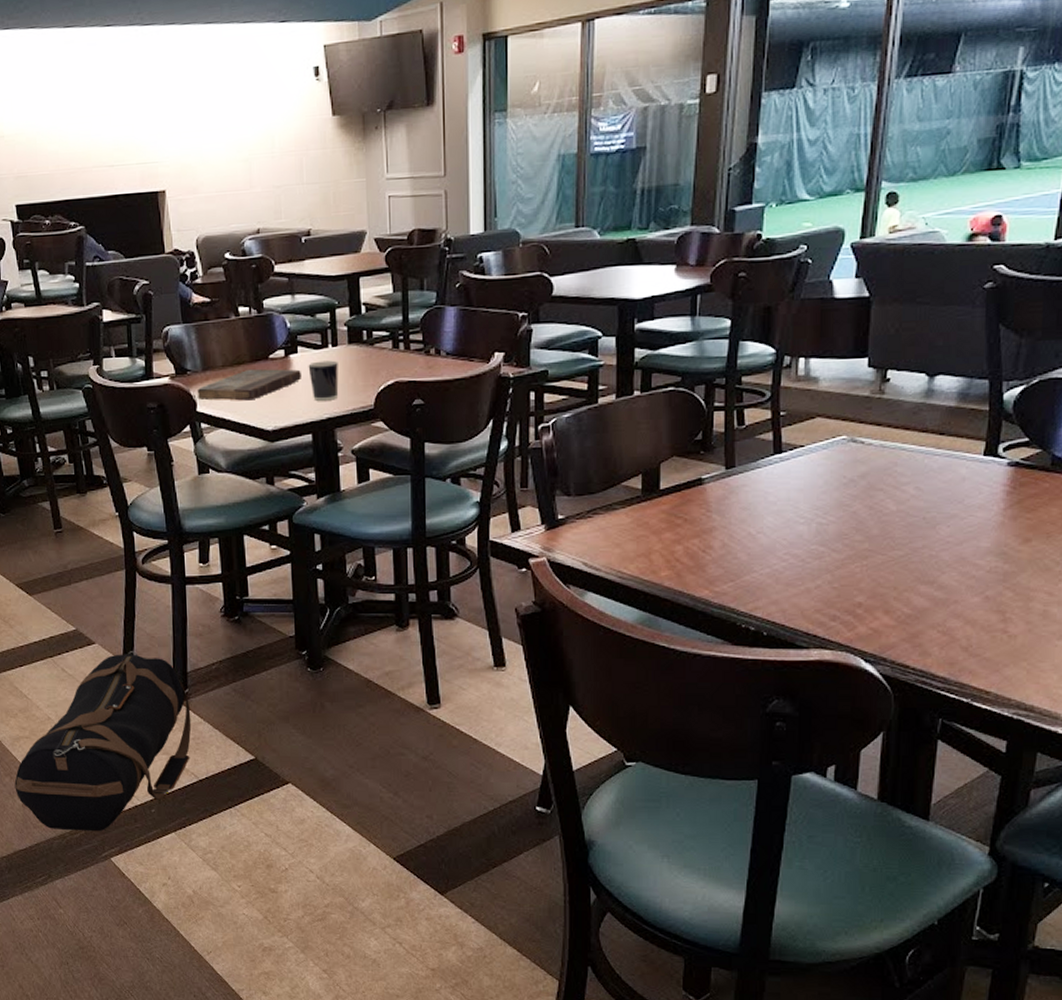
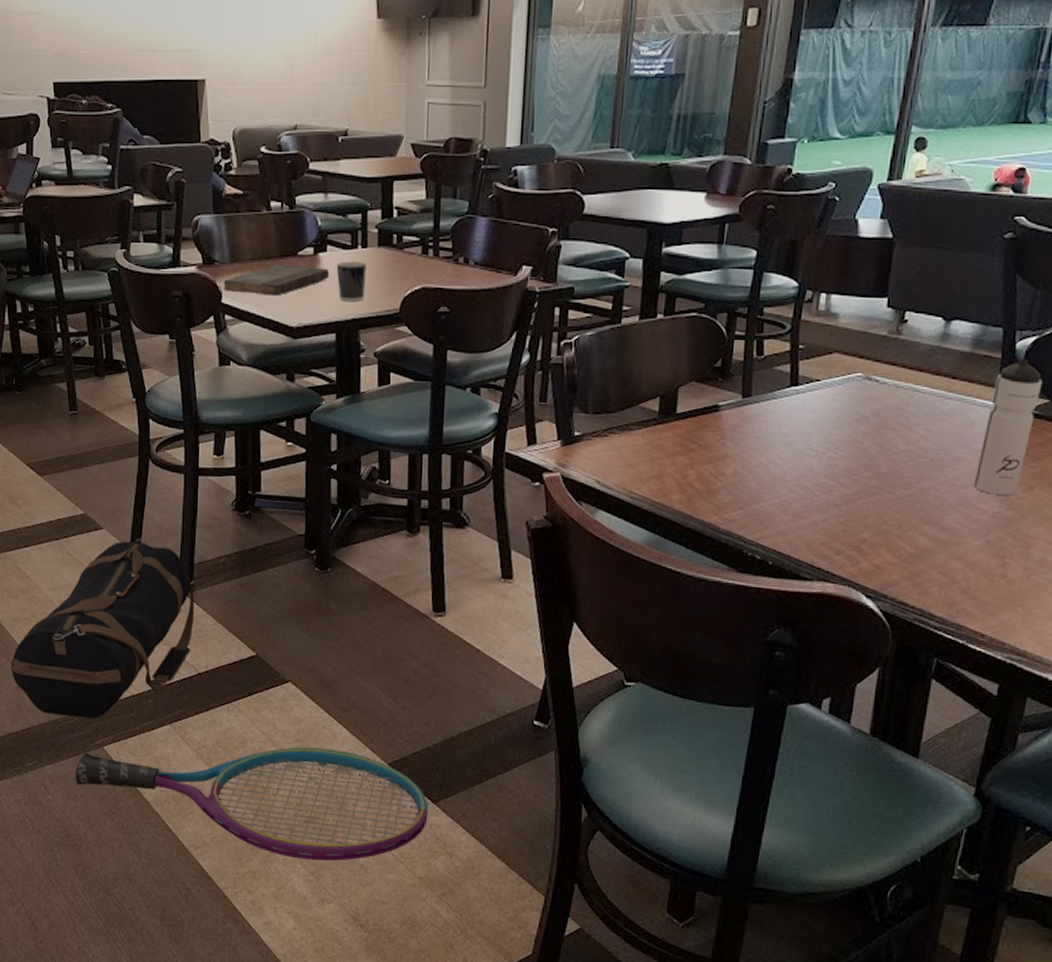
tennis racket: none [85,846,437,959] -> present [75,747,429,862]
water bottle: none [968,410,1034,549] -> present [973,359,1043,496]

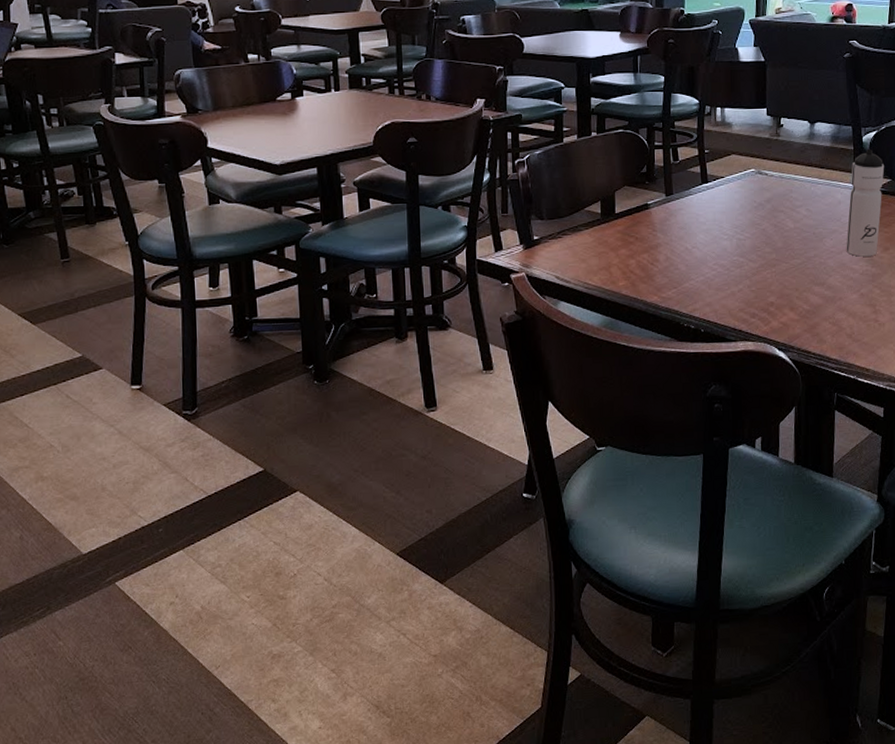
duffel bag: present [11,539,195,718] -> none [12,374,201,559]
tennis racket: present [75,747,429,862] -> none [87,548,437,660]
book: present [223,264,329,296] -> none [208,109,307,138]
mug: present [336,261,367,301] -> none [313,103,341,138]

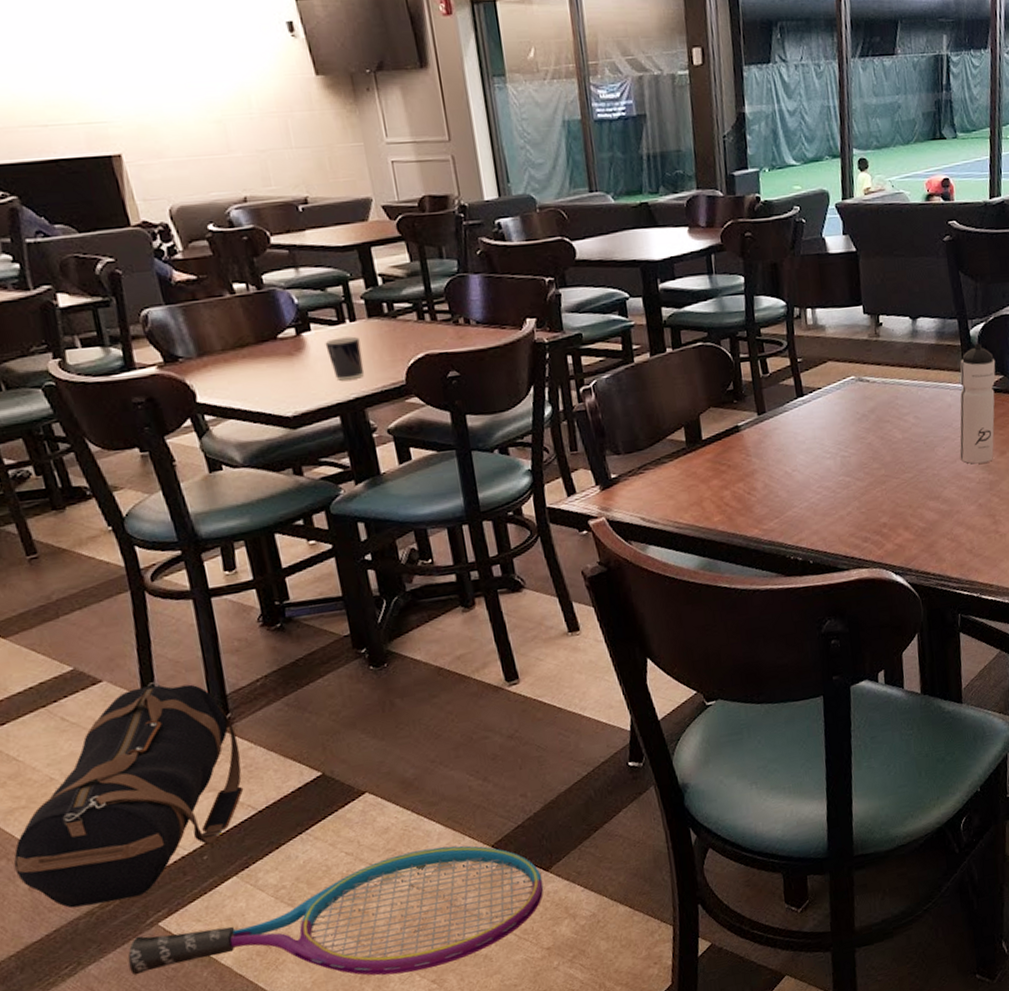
duffel bag: none [12,374,201,559] -> present [13,682,244,909]
tennis racket: none [87,548,437,660] -> present [127,845,544,976]
mug: none [313,103,341,138] -> present [325,336,365,381]

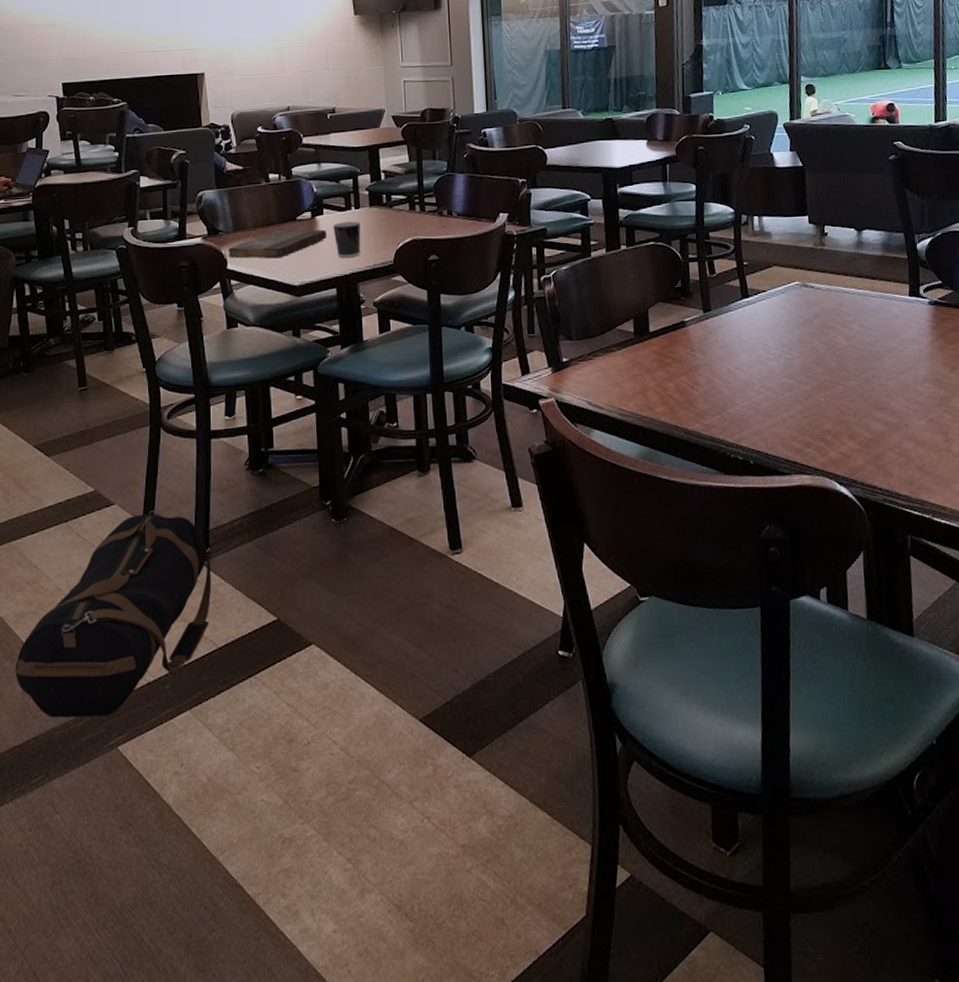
tennis racket: present [127,845,544,976] -> none [87,712,465,846]
book: none [193,348,319,389] -> present [228,229,326,259]
water bottle: present [959,344,996,464] -> none [907,258,945,377]

